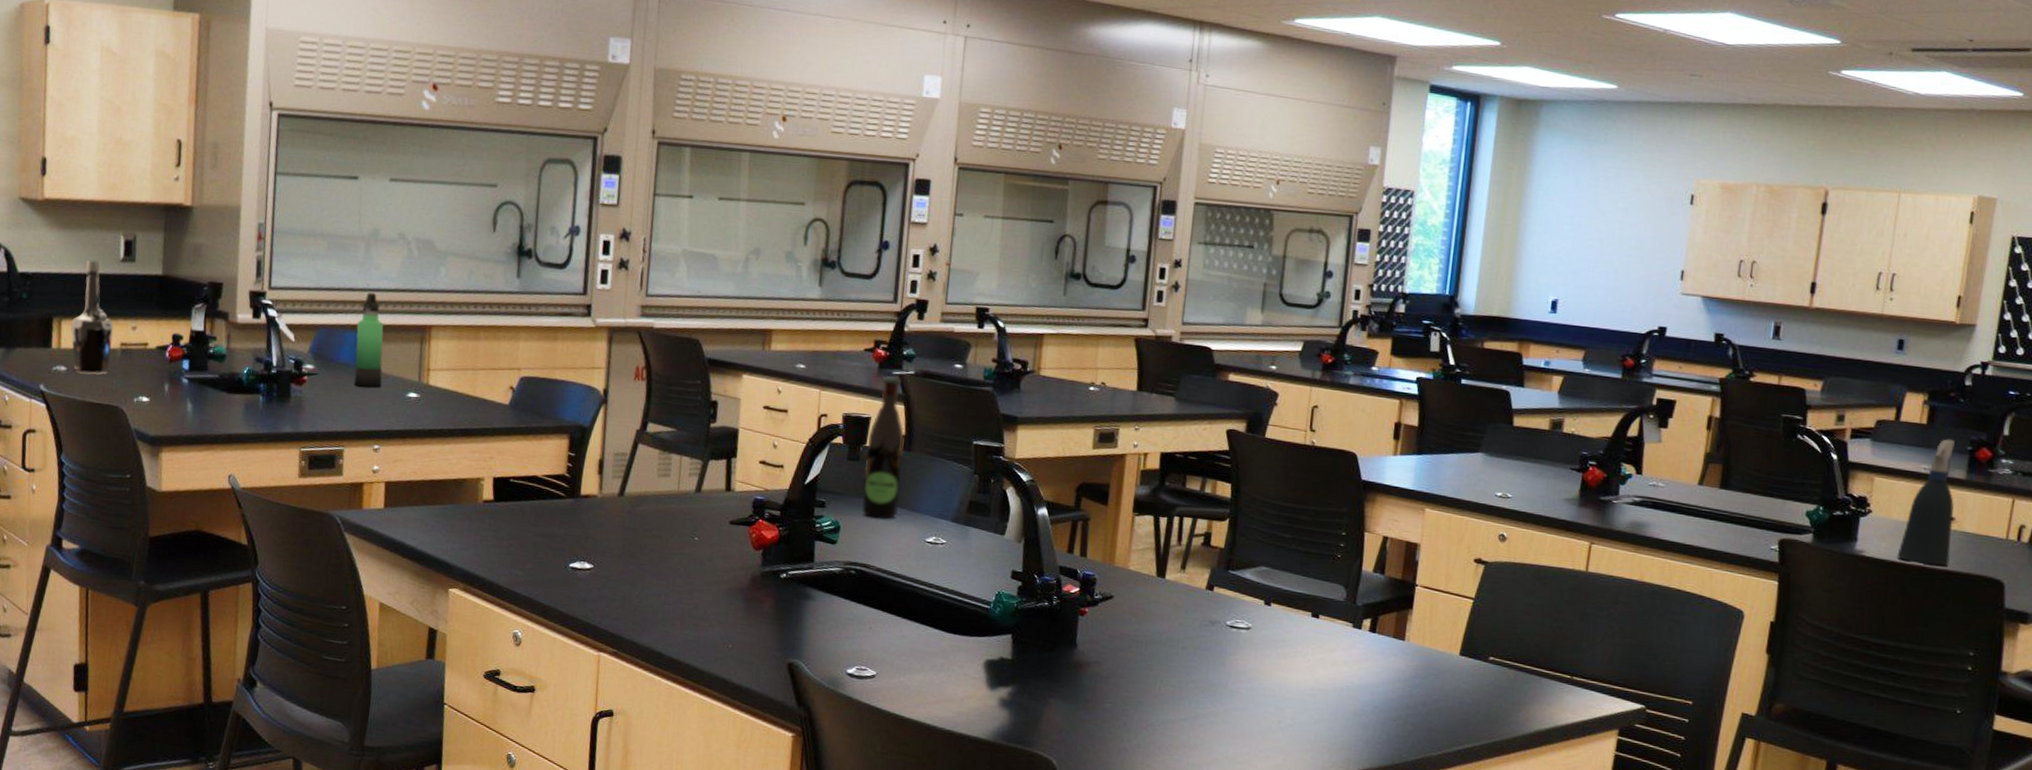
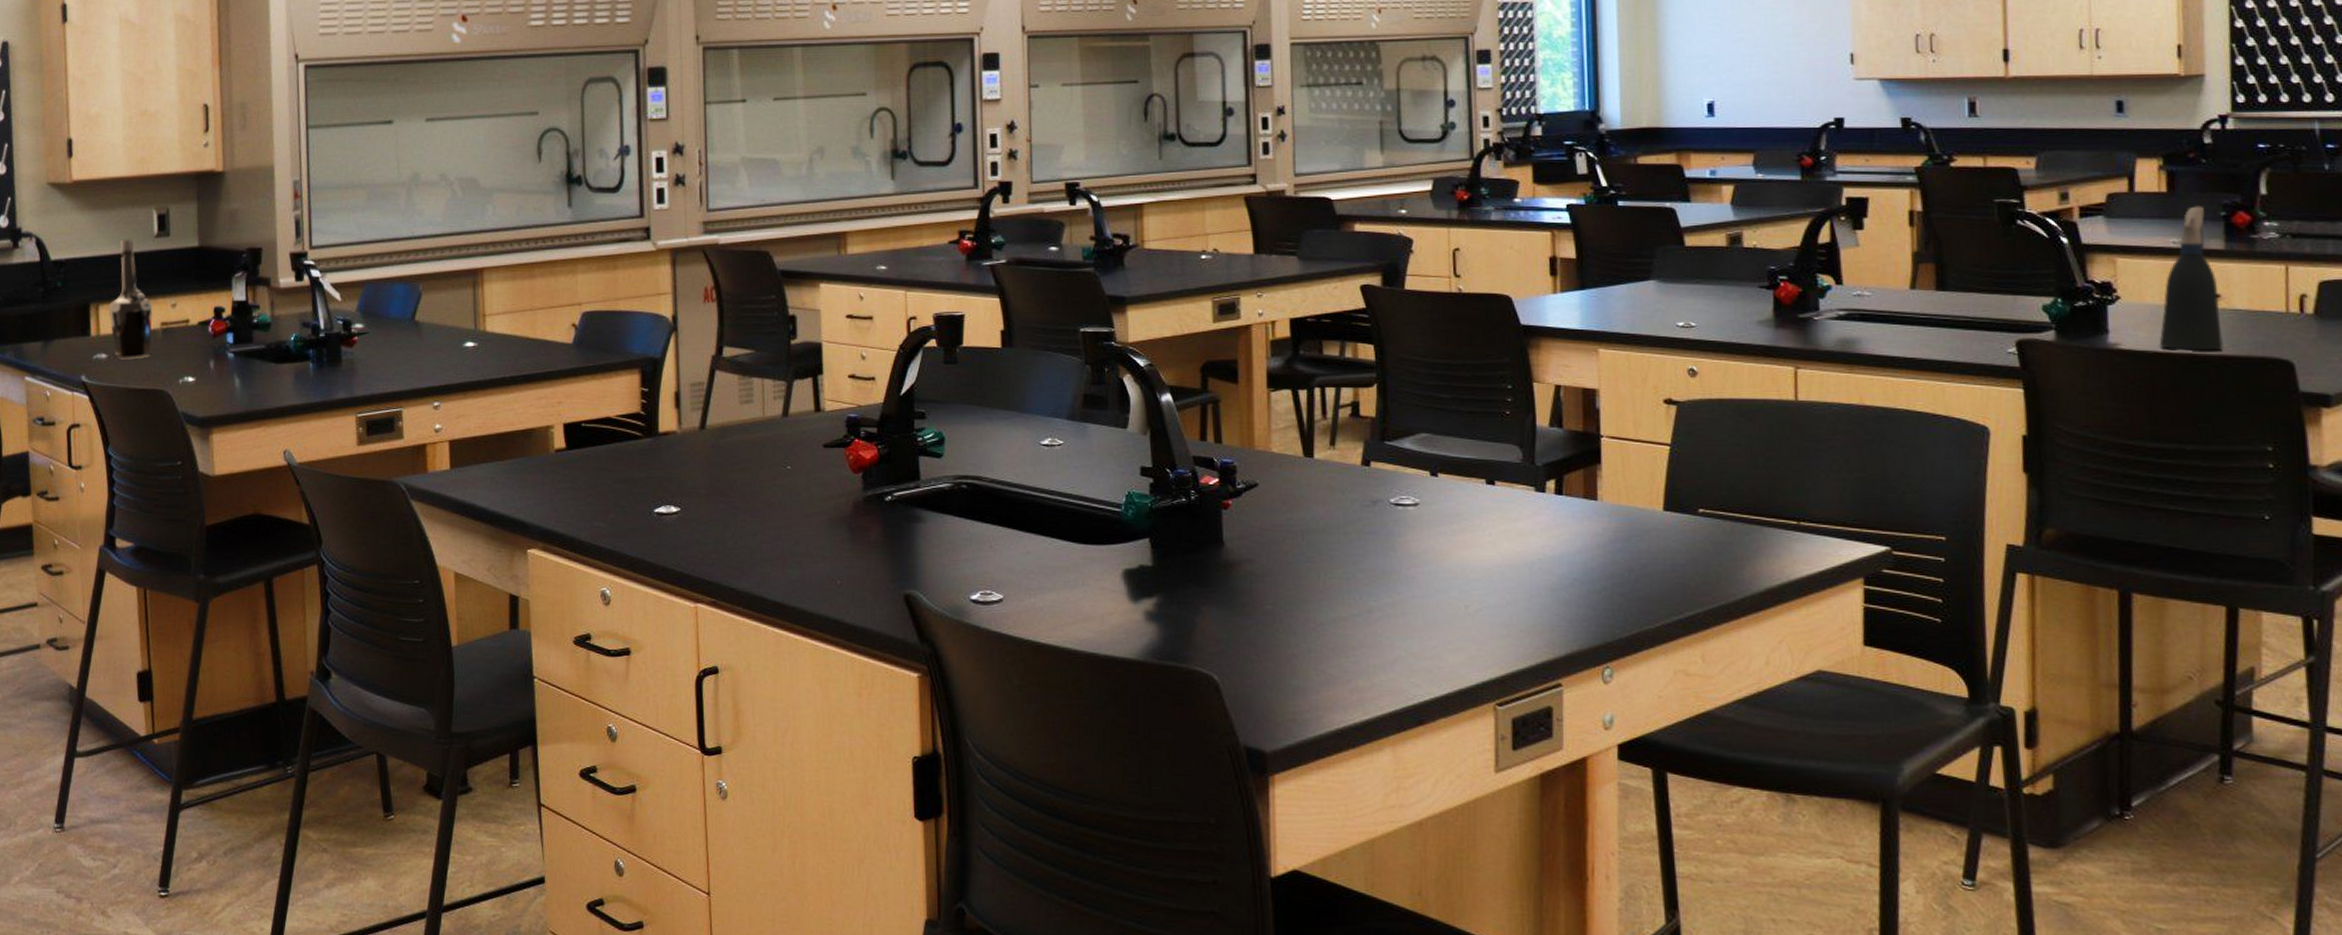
thermos bottle: present [354,292,384,389] -> none [405,240,437,342]
bottle: present [861,376,905,519] -> none [964,268,1007,424]

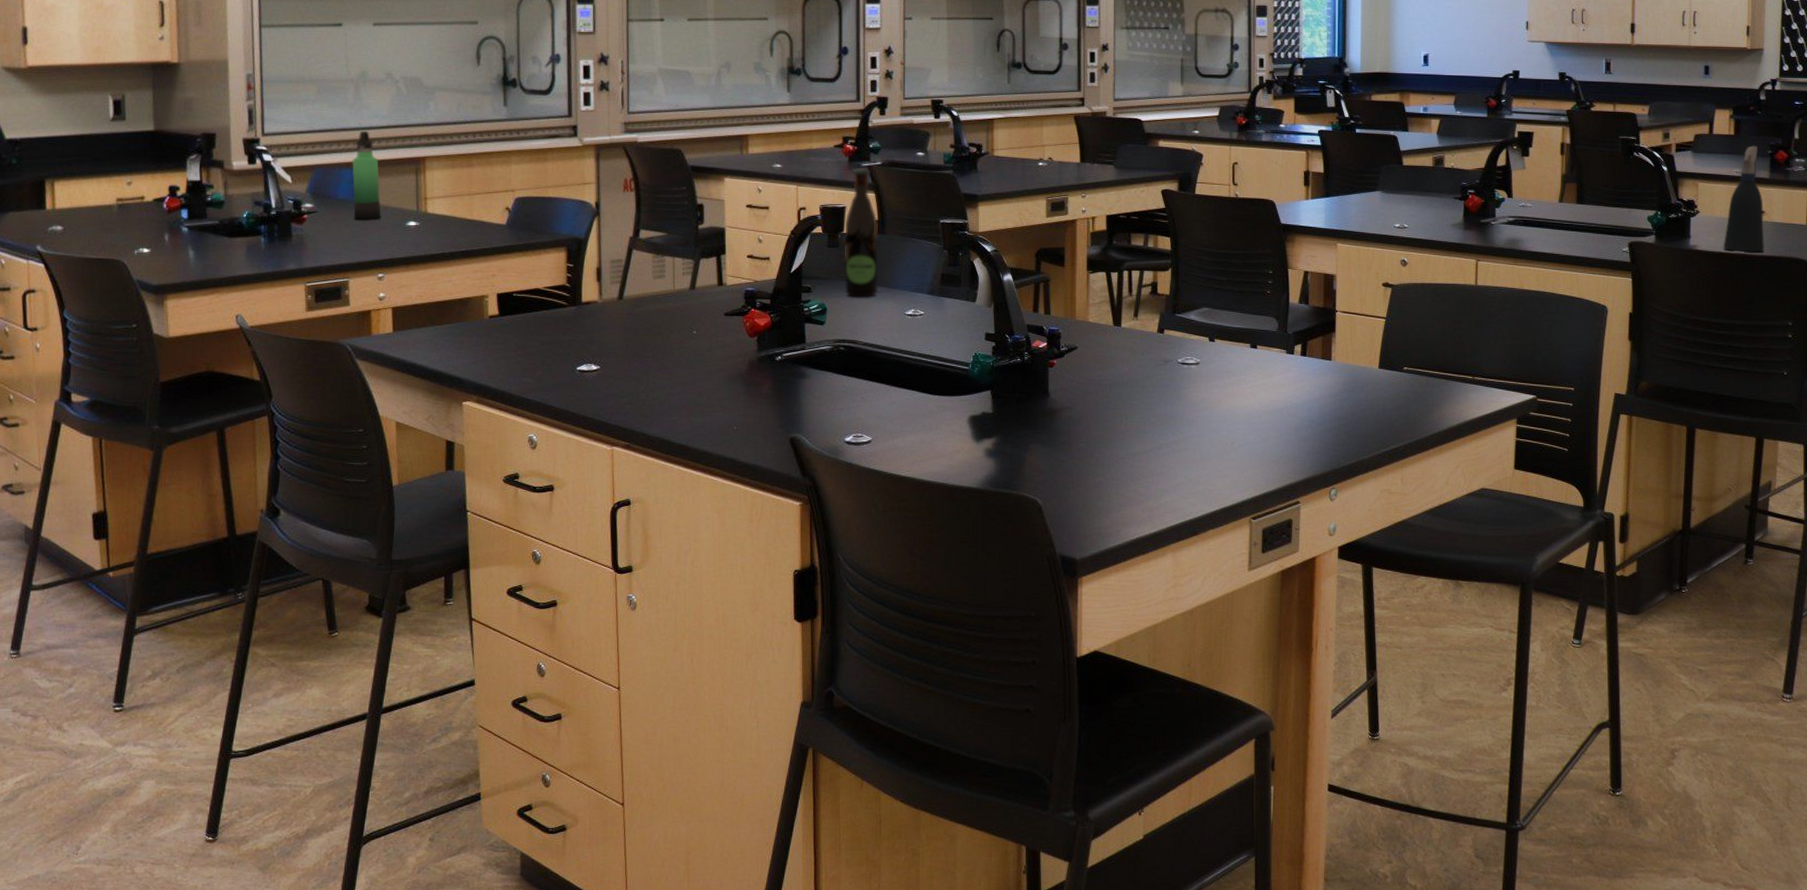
bottle: present [109,239,153,360] -> none [64,121,109,232]
thermos bottle: none [405,240,437,342] -> present [352,130,381,221]
bottle: none [964,268,1007,424] -> present [844,168,879,297]

